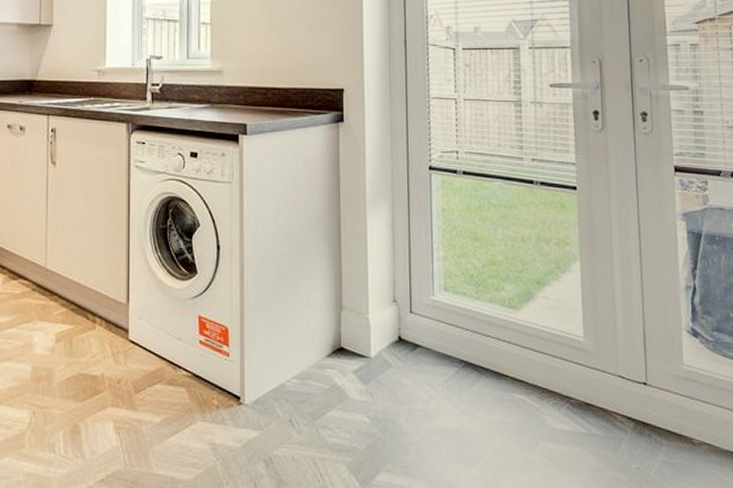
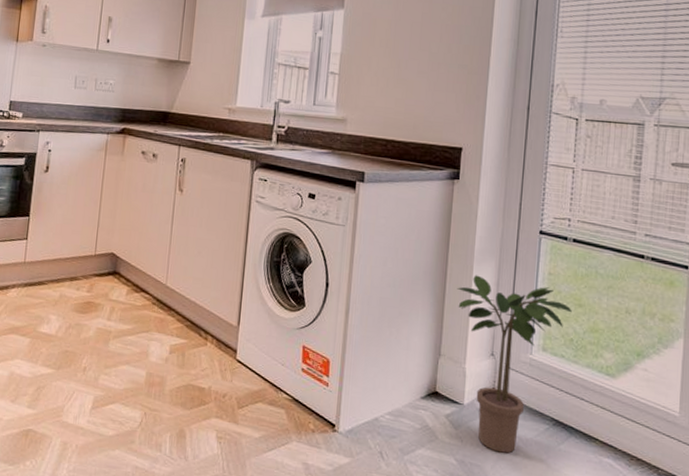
potted plant: none [352,219,469,403] -> present [457,275,572,453]

